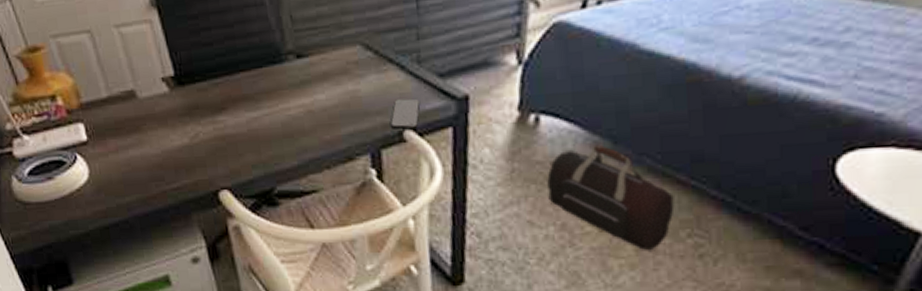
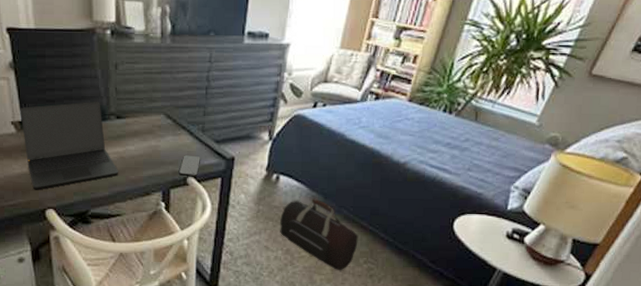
laptop: none [170,36,308,166] -> present [20,101,119,190]

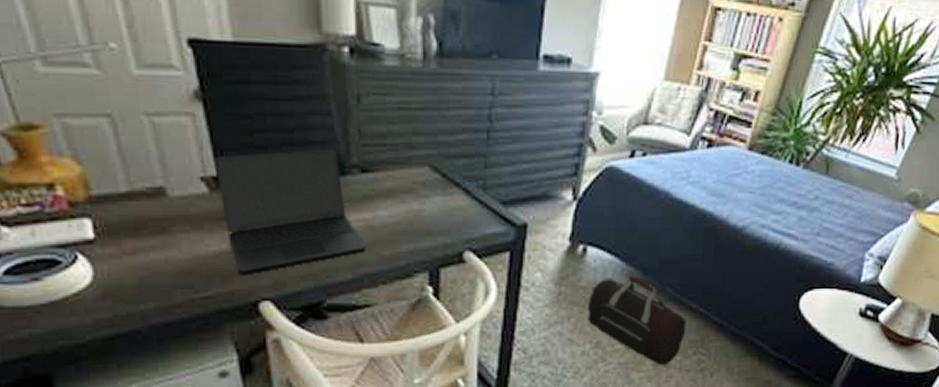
smartphone: present [179,155,201,177] -> none [452,222,482,251]

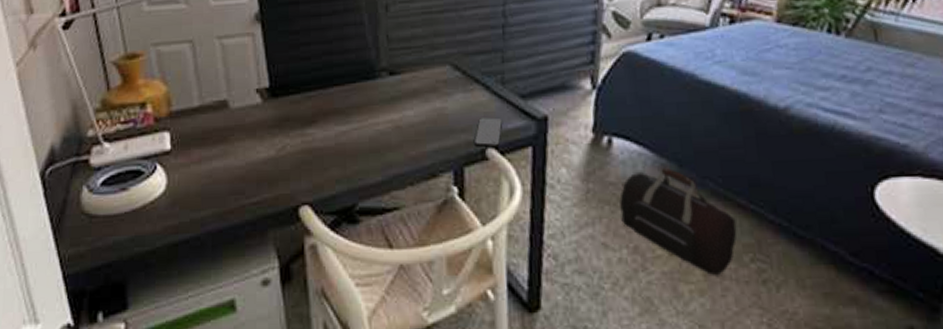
laptop: present [214,147,367,275] -> none [267,53,395,180]
smartphone: none [452,222,482,251] -> present [474,117,503,148]

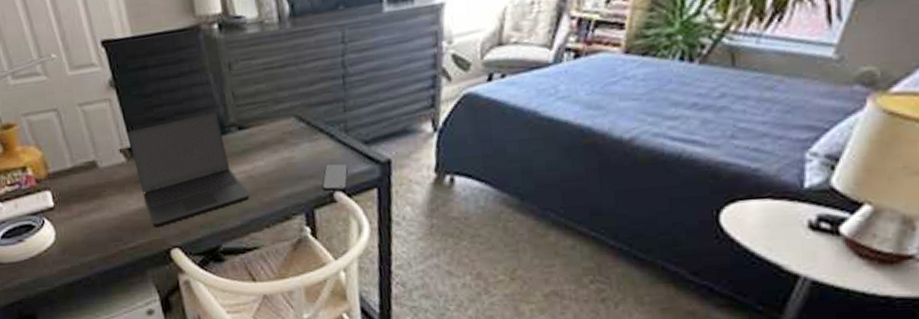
laptop: none [267,53,395,180] -> present [127,111,250,228]
duffel bag: present [619,167,737,275] -> none [462,201,578,295]

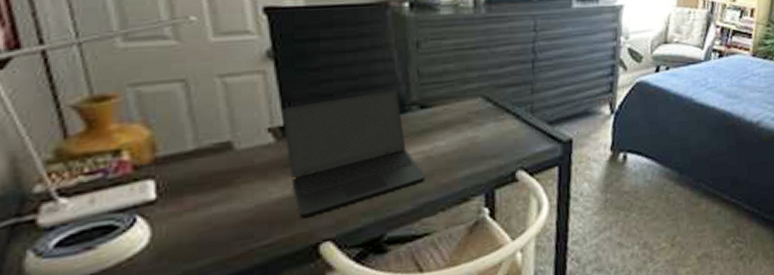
smartphone: present [322,164,349,191] -> none [505,143,532,171]

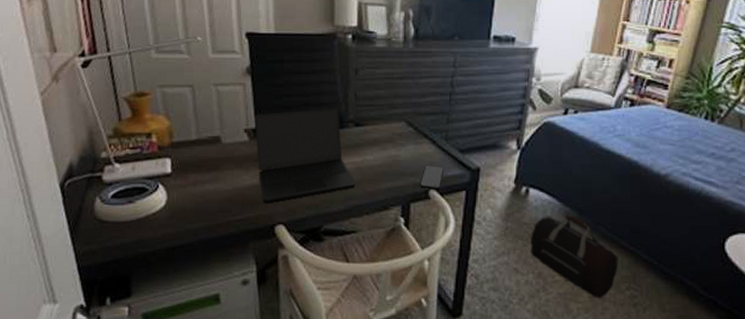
smartphone: none [505,143,532,171] -> present [420,166,444,190]
duffel bag: none [632,175,722,258] -> present [530,214,618,297]

